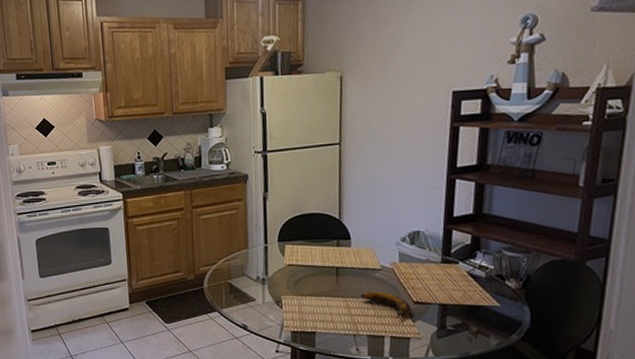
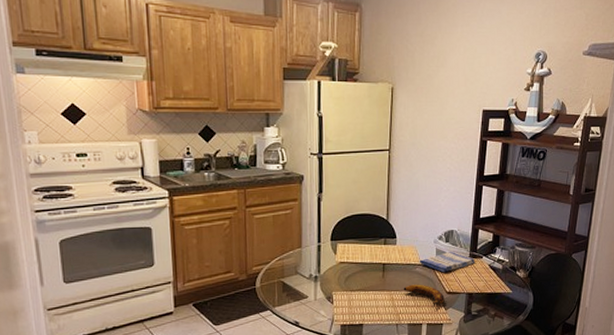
dish towel: none [378,254,450,280] -> present [419,251,476,273]

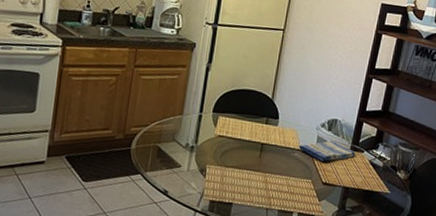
banana: present [403,284,445,306] -> none [278,169,320,195]

